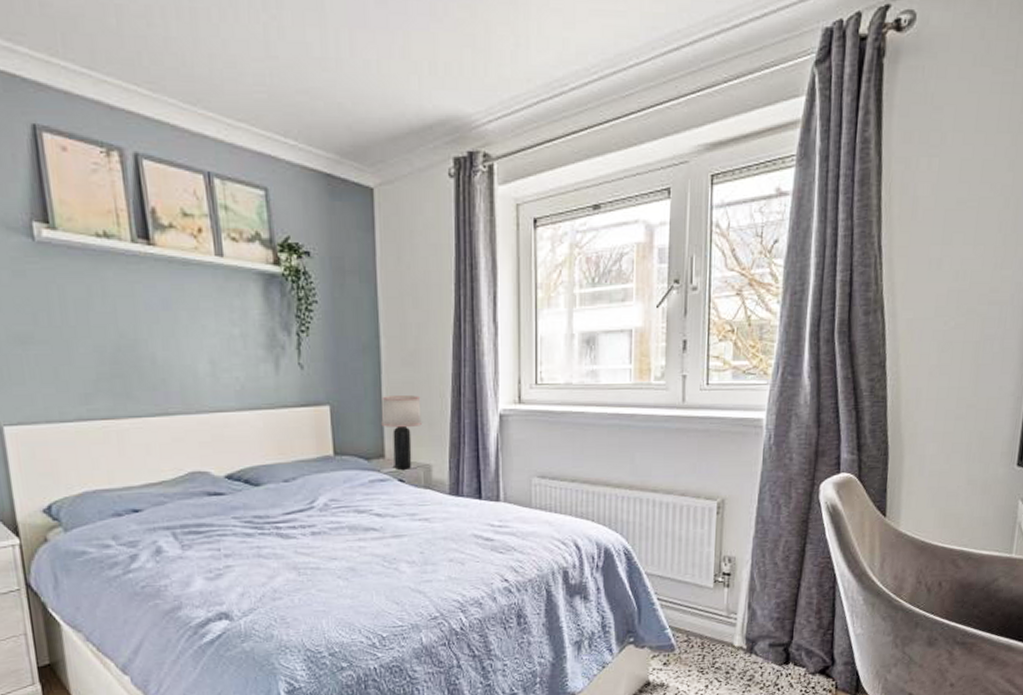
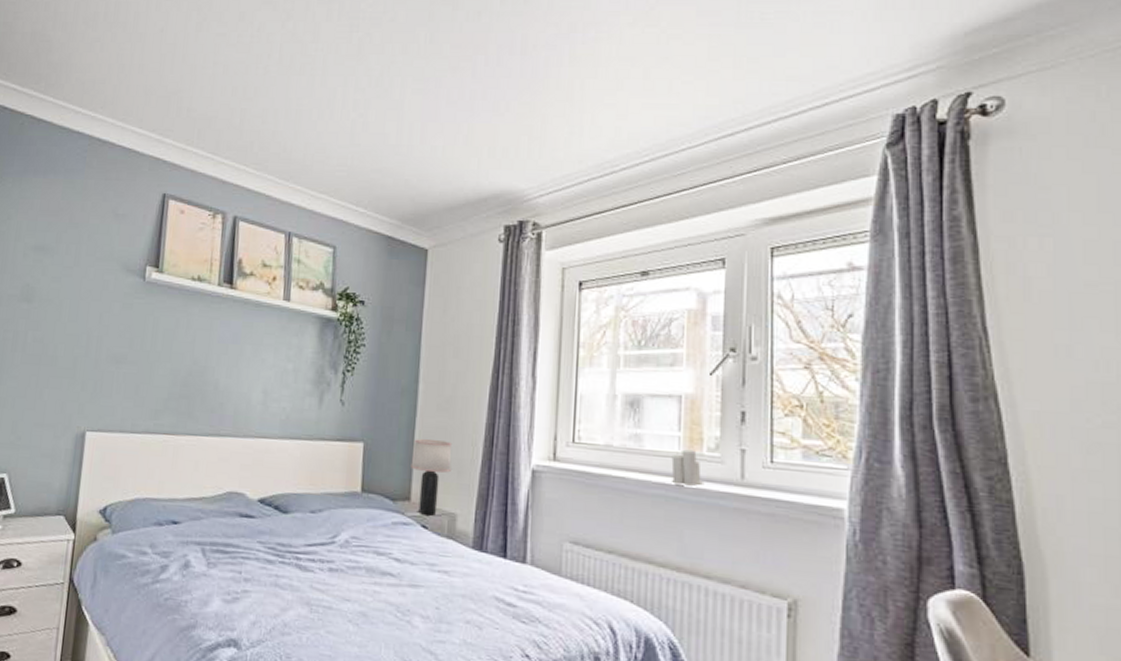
candle: none [623,379,651,415] -> present [670,448,703,487]

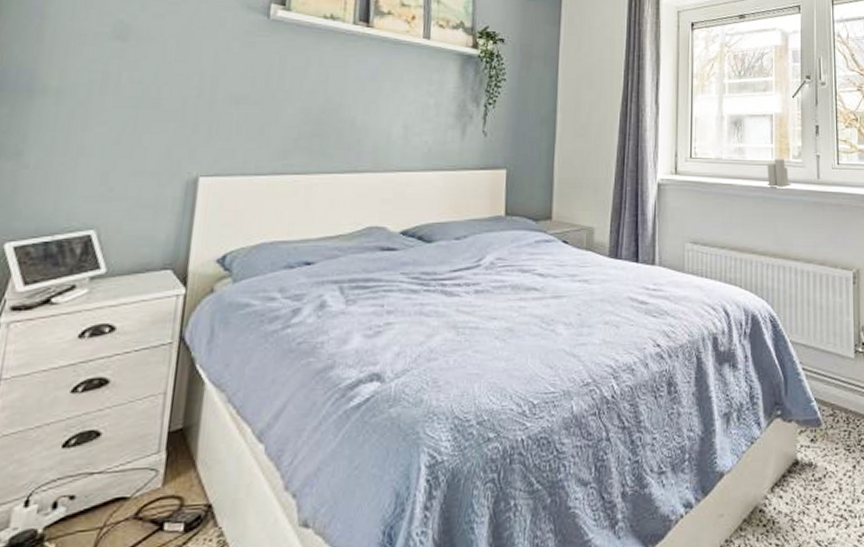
table lamp: present [411,439,453,516] -> none [551,163,589,231]

